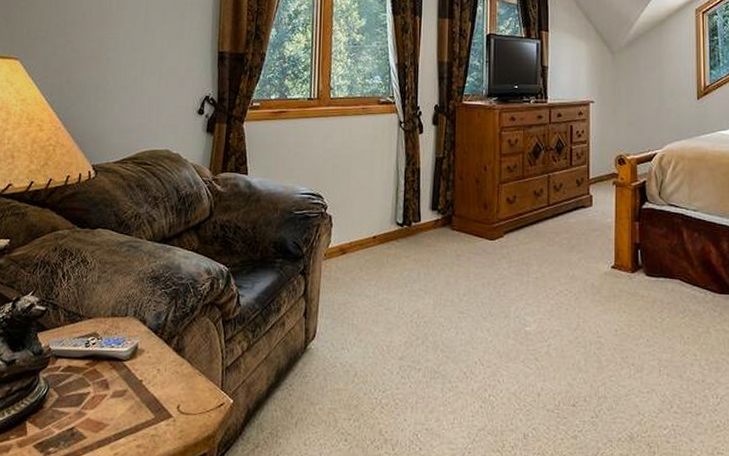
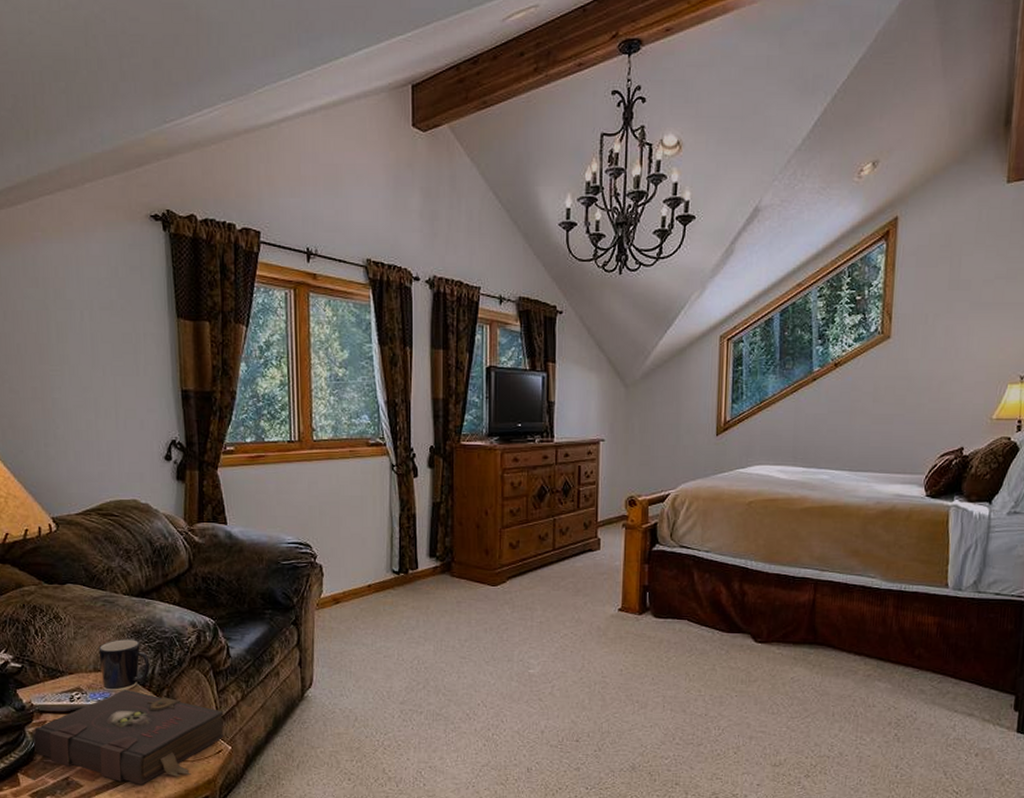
book: none [46,335,229,439] -> present [34,689,224,786]
mug: none [117,285,164,339] -> present [98,639,150,692]

